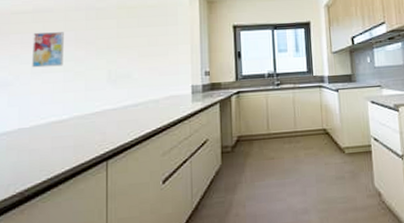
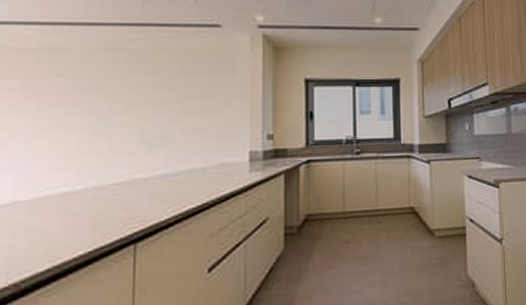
wall art: present [32,32,64,68] -> none [35,76,81,123]

